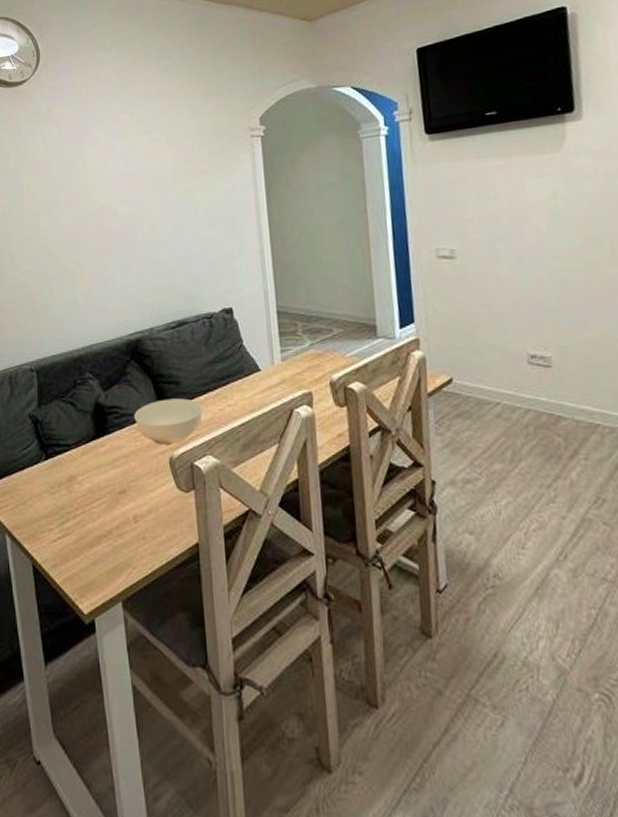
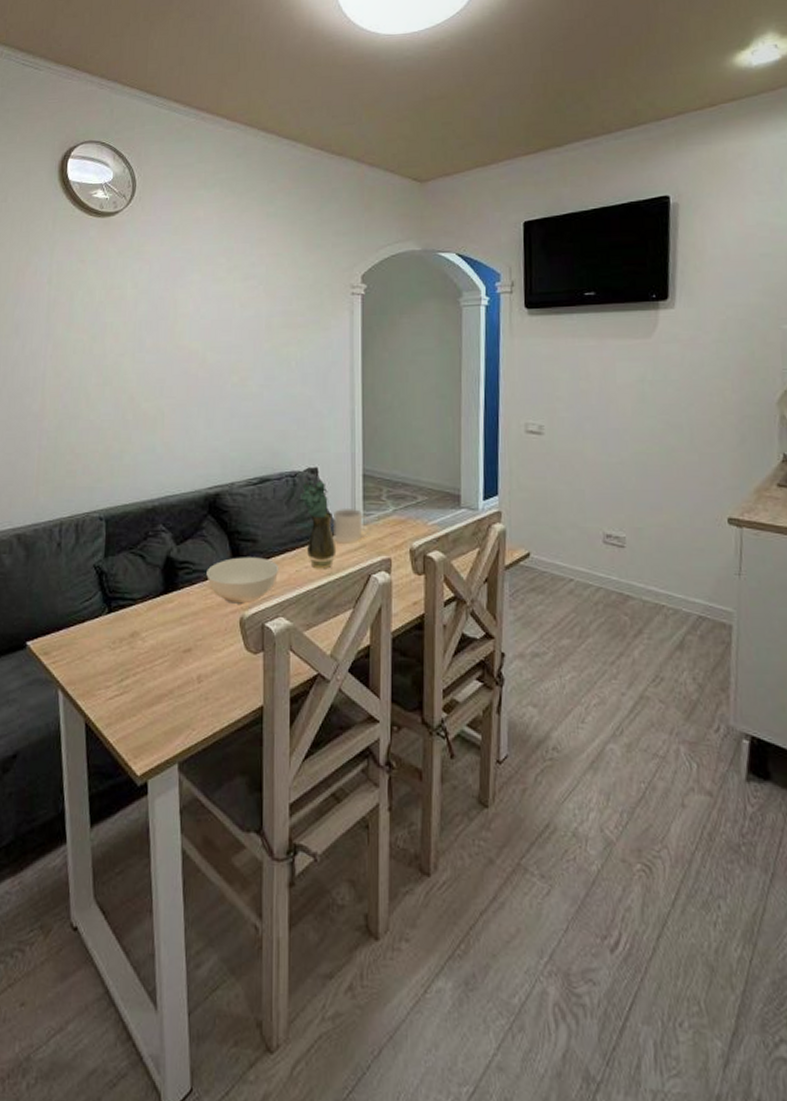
vase: none [218,318,258,407] -> present [301,477,337,569]
mug: none [251,344,291,382] -> present [332,507,372,545]

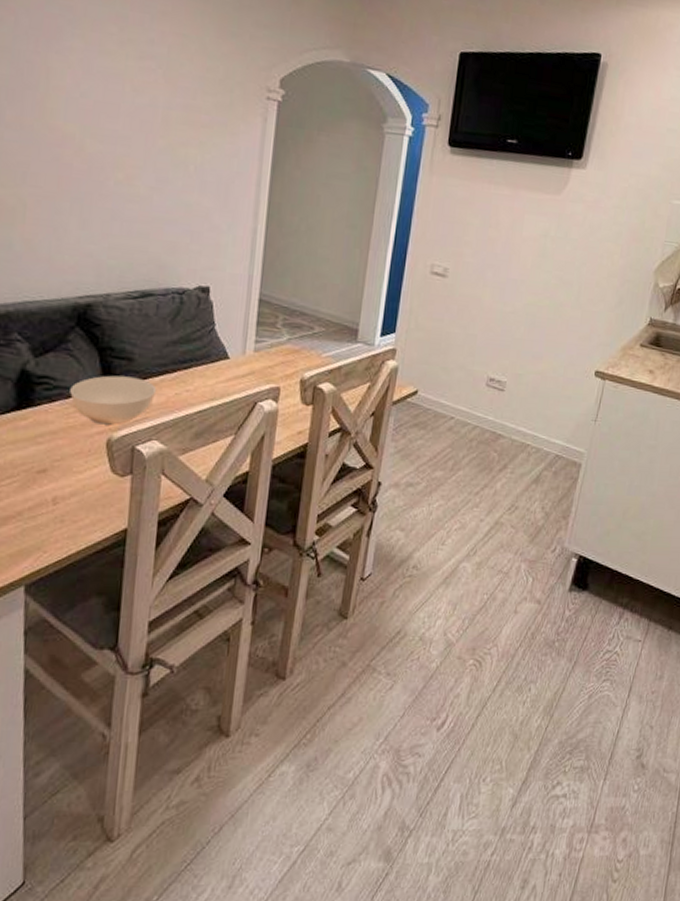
vase: present [301,477,337,569] -> none [187,296,223,394]
mug: present [332,507,372,545] -> none [220,332,264,371]

